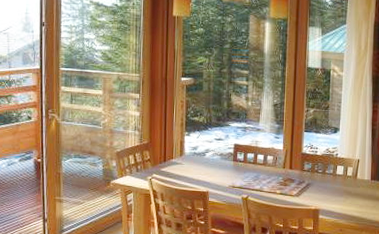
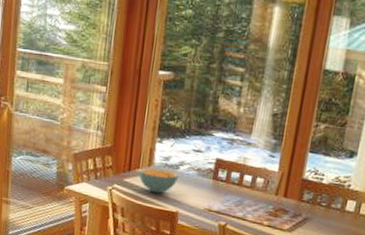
cereal bowl: none [173,157,206,178] -> present [139,168,179,194]

